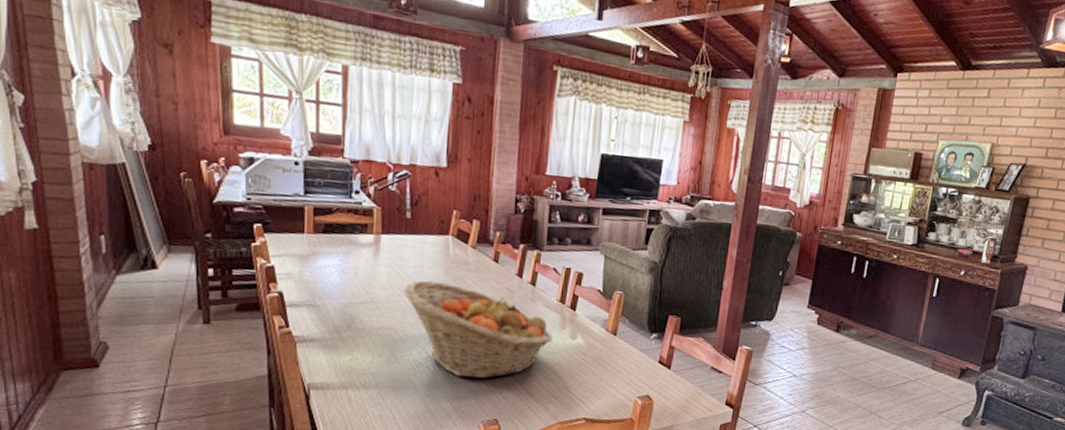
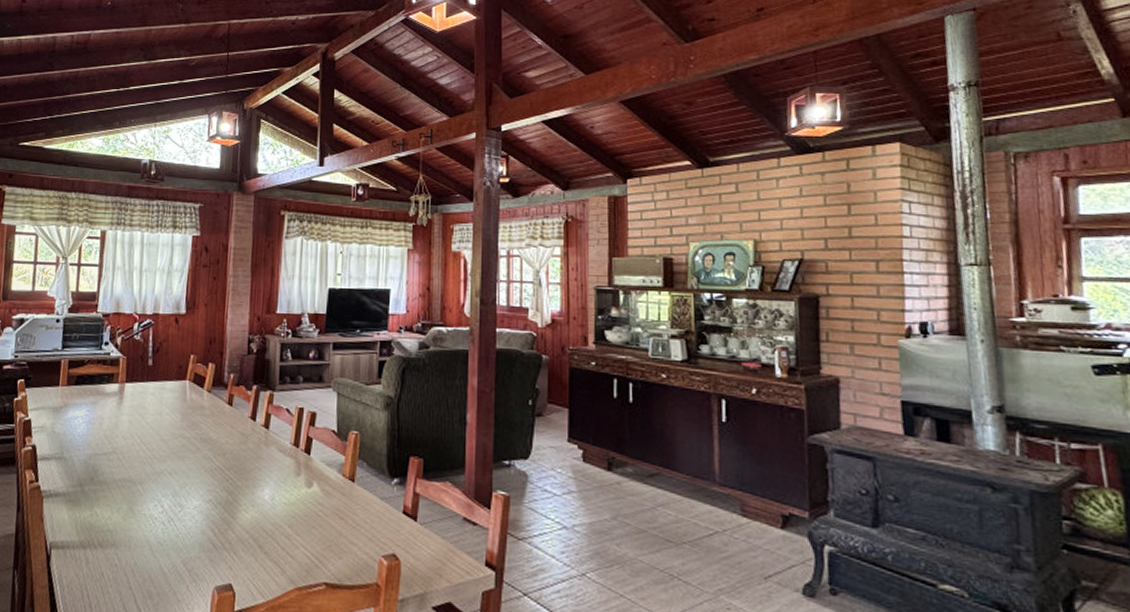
fruit basket: present [403,280,553,379] -> none [142,428,288,536]

